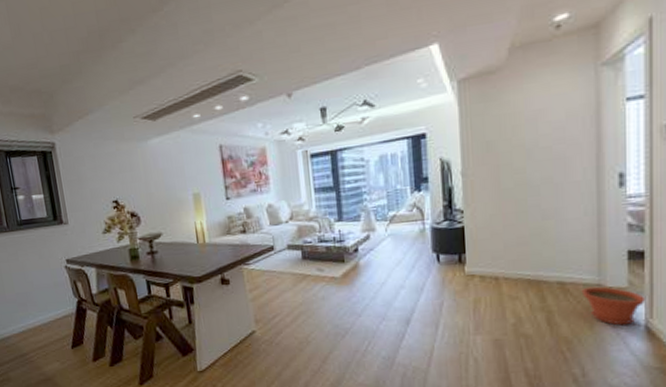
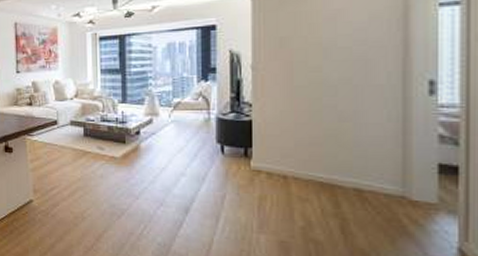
plant pot: present [581,286,646,326] -> none [382,198,460,245]

